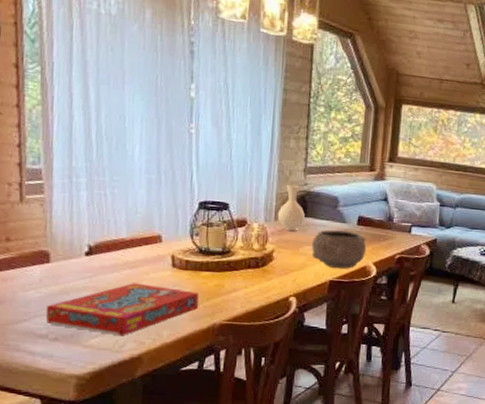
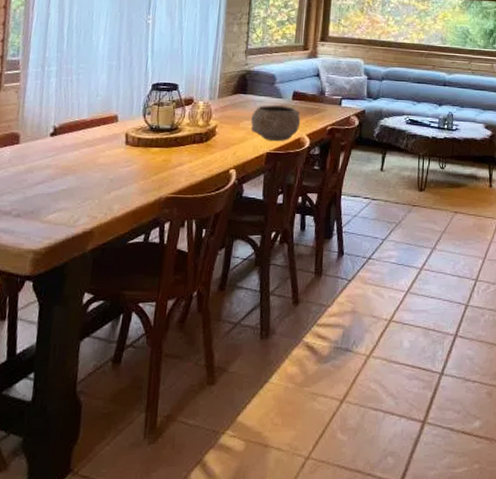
snack box: present [45,283,200,336] -> none [11,160,149,211]
vase: present [277,184,305,231] -> none [220,65,245,107]

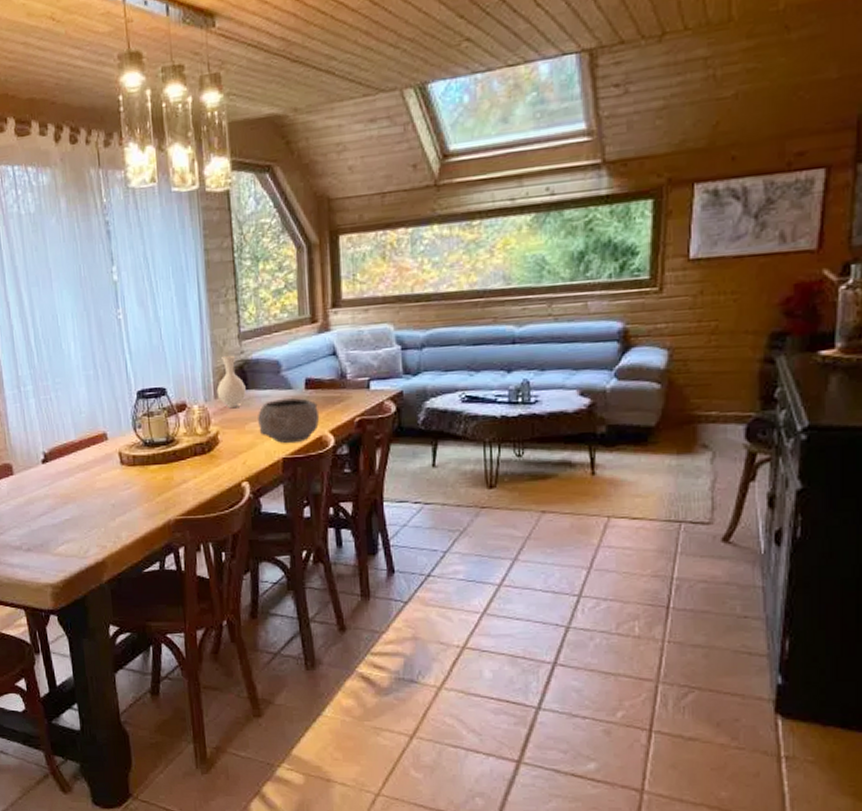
vase: none [220,65,245,107] -> present [216,355,246,408]

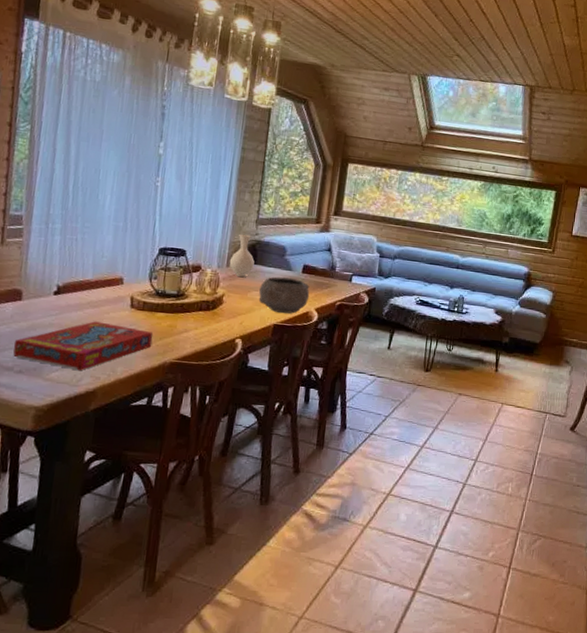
snack box: none [16,485,152,542] -> present [13,321,154,371]

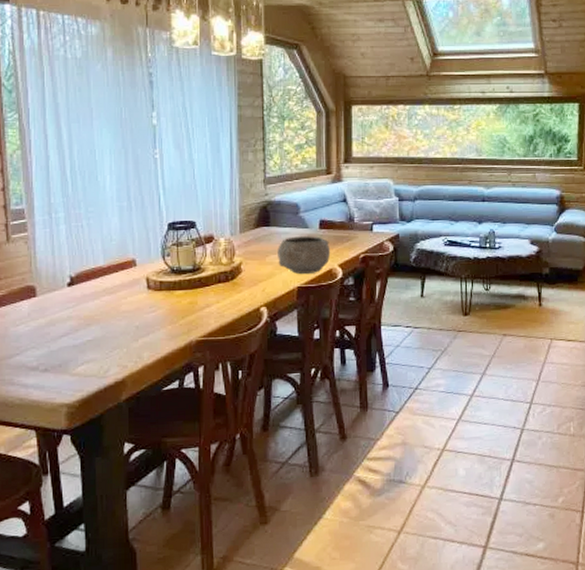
snack box: present [13,321,154,371] -> none [35,308,175,362]
vase: present [229,234,255,277] -> none [242,196,268,241]

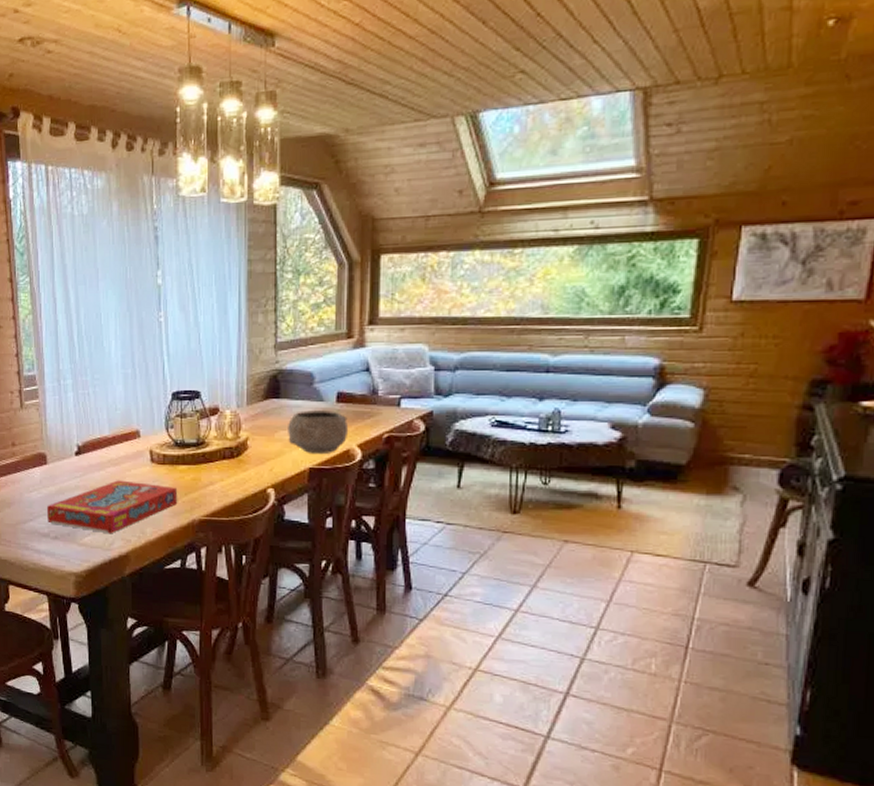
snack box: none [35,308,175,362] -> present [46,480,178,534]

